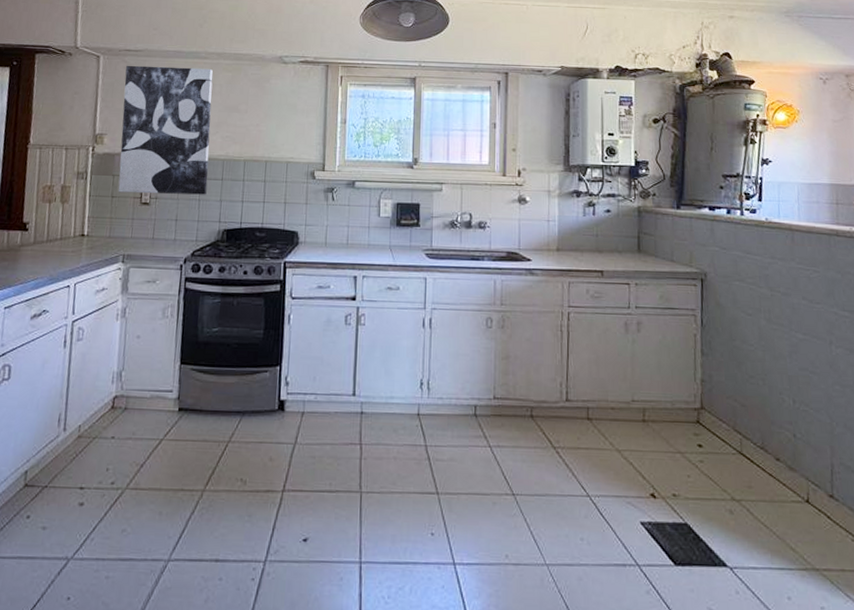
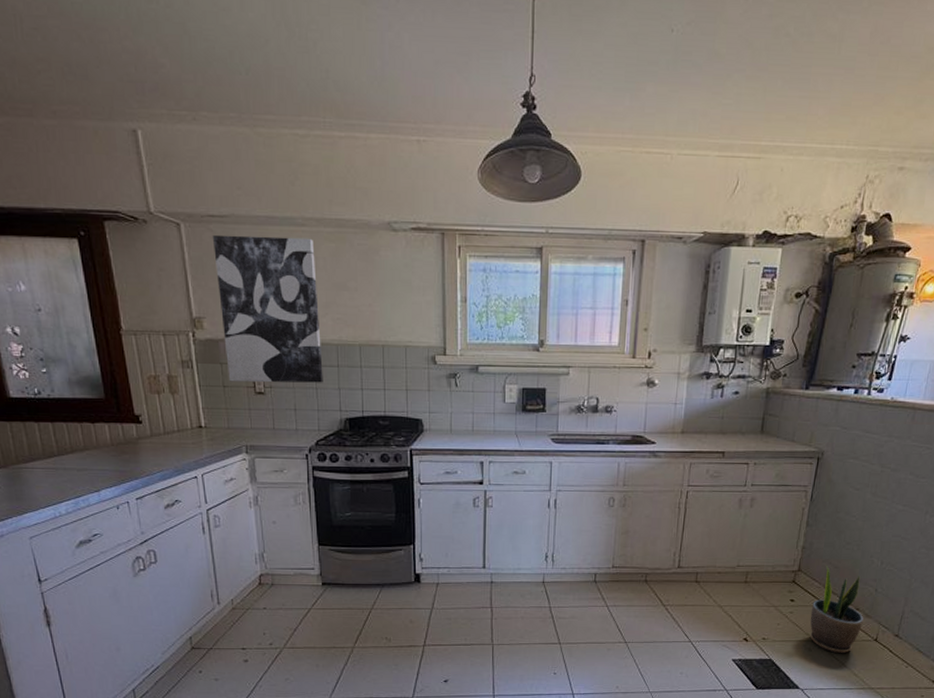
potted plant: none [723,402,788,519] -> present [810,565,864,654]

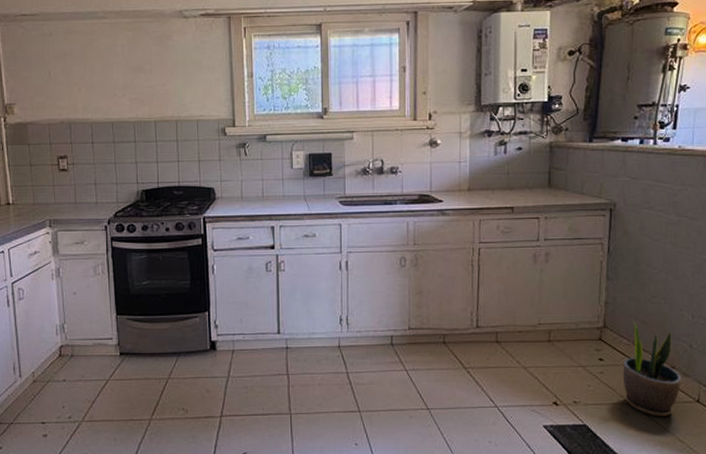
wall art: present [213,234,323,383] -> none [25,28,121,161]

